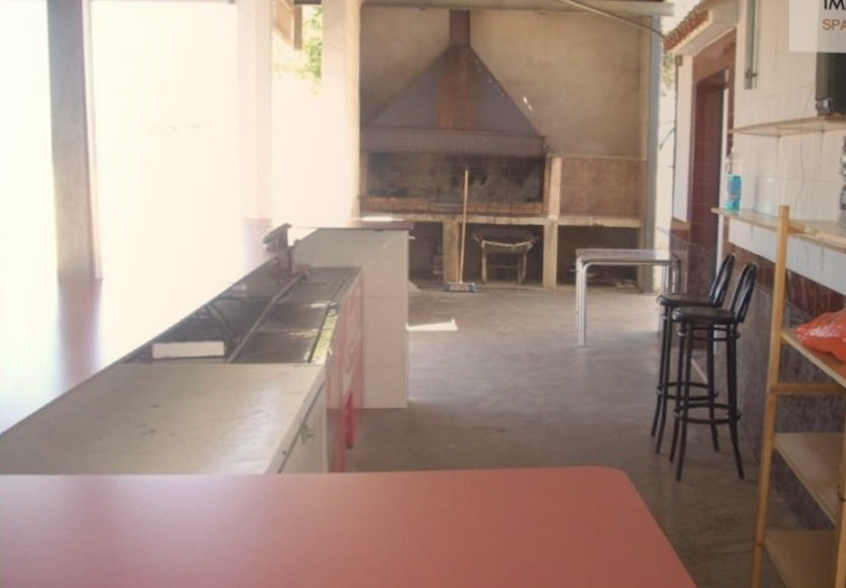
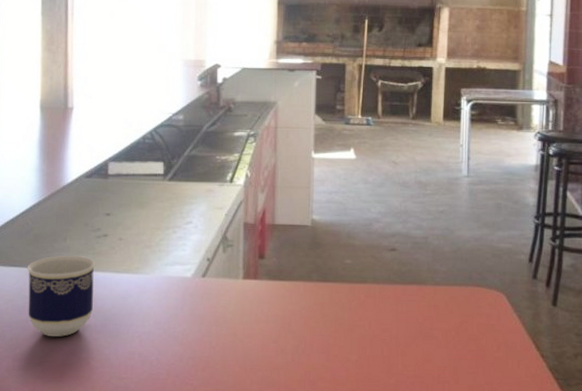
cup: none [51,456,142,554] -> present [27,255,96,337]

